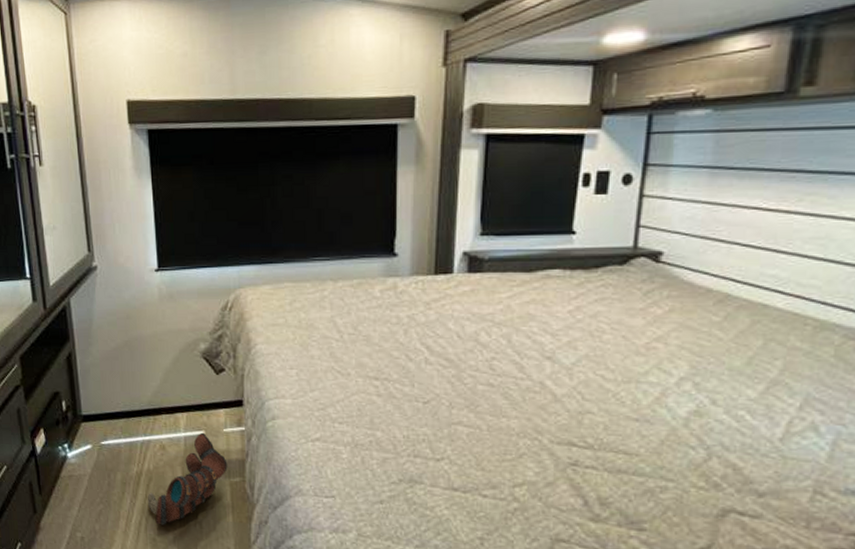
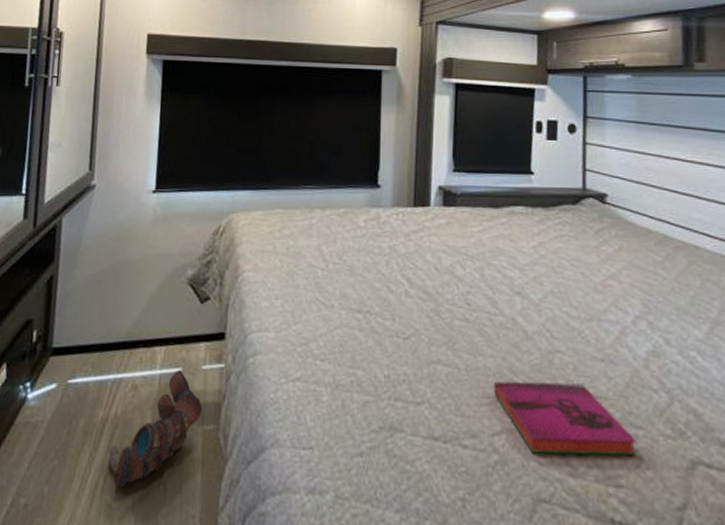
hardback book: none [516,440,666,505] -> present [493,381,637,456]

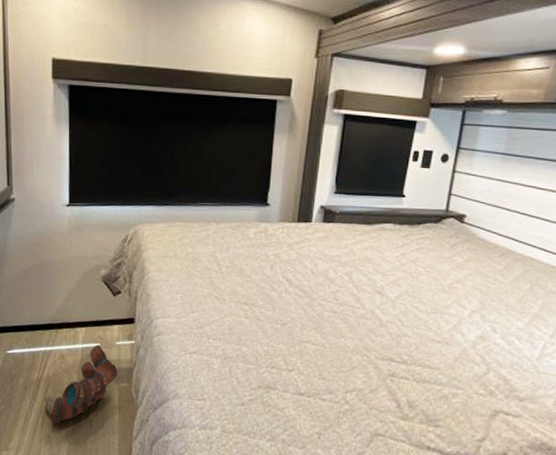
hardback book: present [493,381,637,456] -> none [350,355,456,407]

